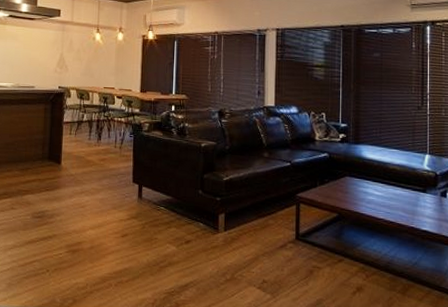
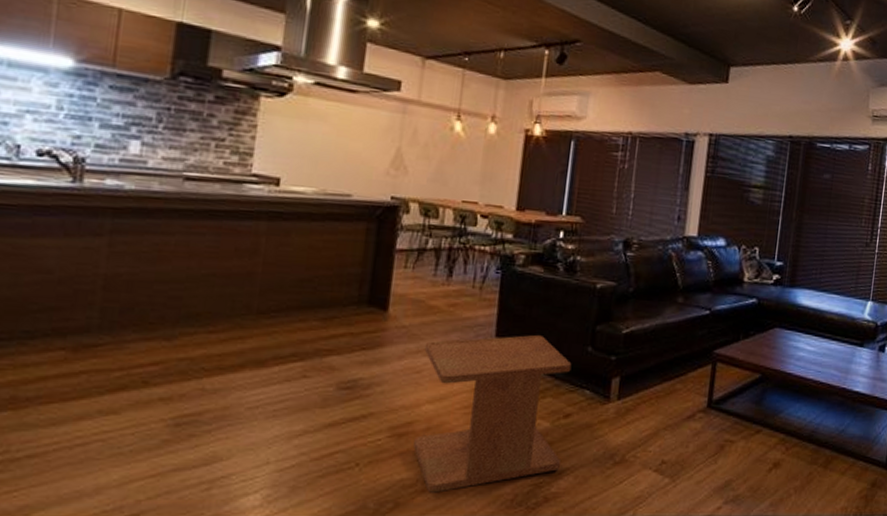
side table: none [83,181,188,295] -> present [413,335,572,493]

